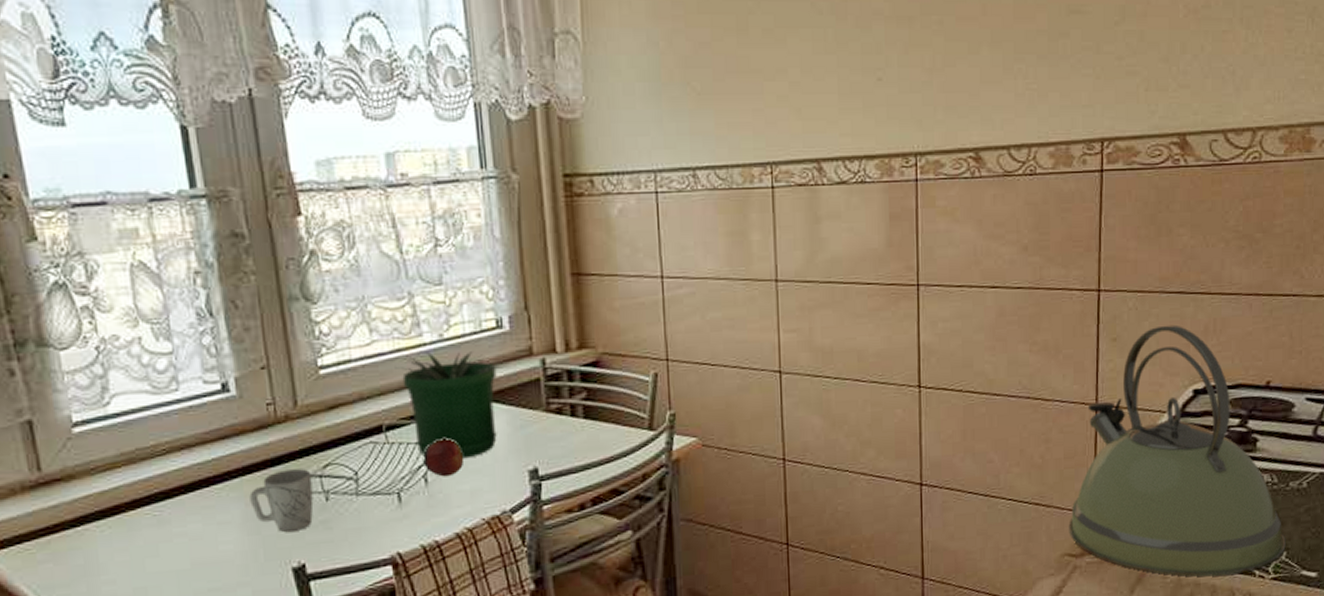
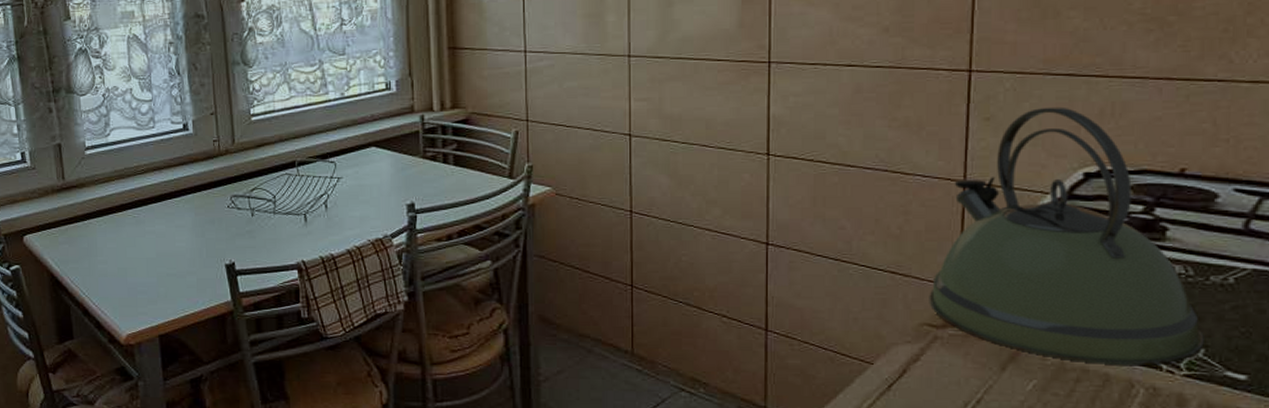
mug: present [249,469,314,532] -> none [198,191,243,237]
planter: present [395,351,520,459] -> none [306,107,403,192]
apple: present [423,438,463,477] -> none [325,175,355,205]

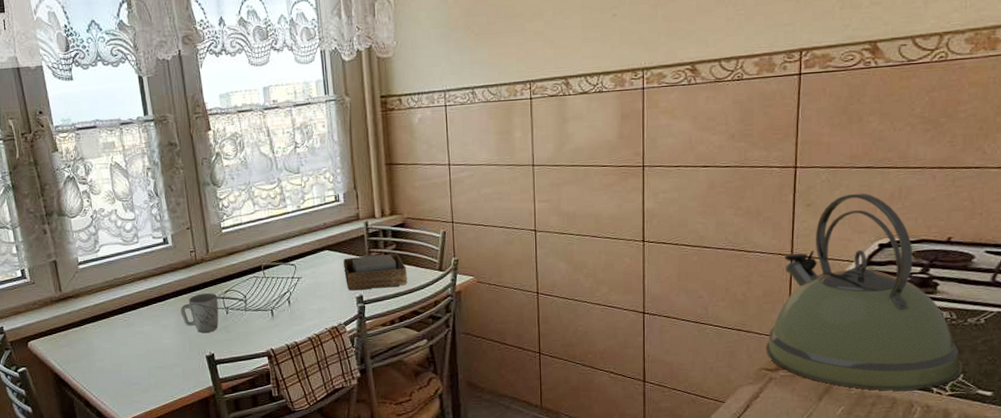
mug: none [198,191,243,237] -> present [180,293,219,333]
napkin holder: none [393,155,469,197] -> present [343,254,407,291]

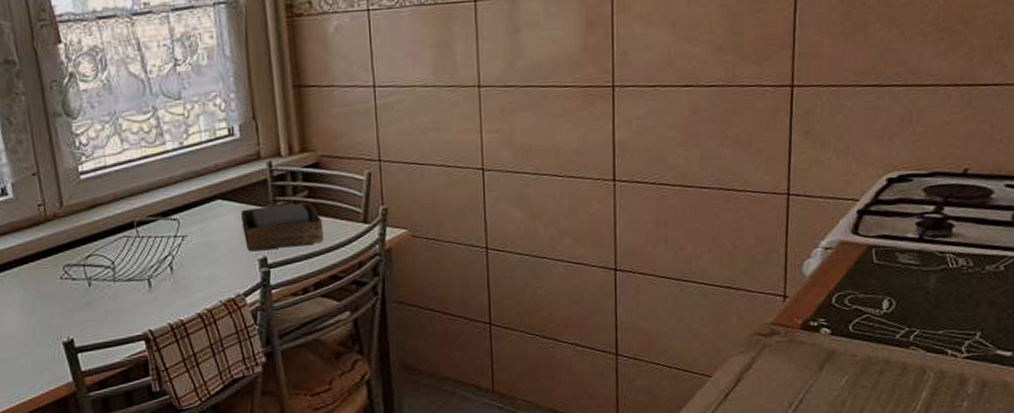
mug: present [180,293,219,333] -> none [26,259,79,312]
kettle: present [765,193,963,391] -> none [758,116,980,356]

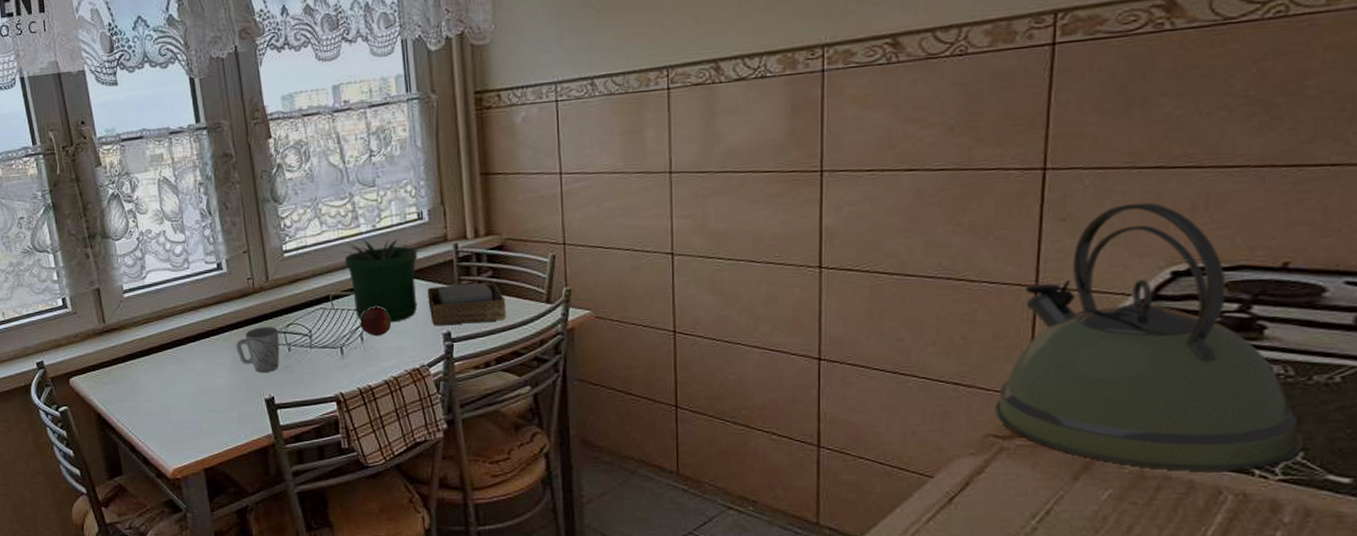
mug: none [26,259,79,312] -> present [236,327,280,372]
planter: none [143,157,249,250] -> present [339,238,437,323]
apple: none [168,232,203,266] -> present [360,307,391,337]
kettle: none [758,116,980,356] -> present [994,202,1304,471]

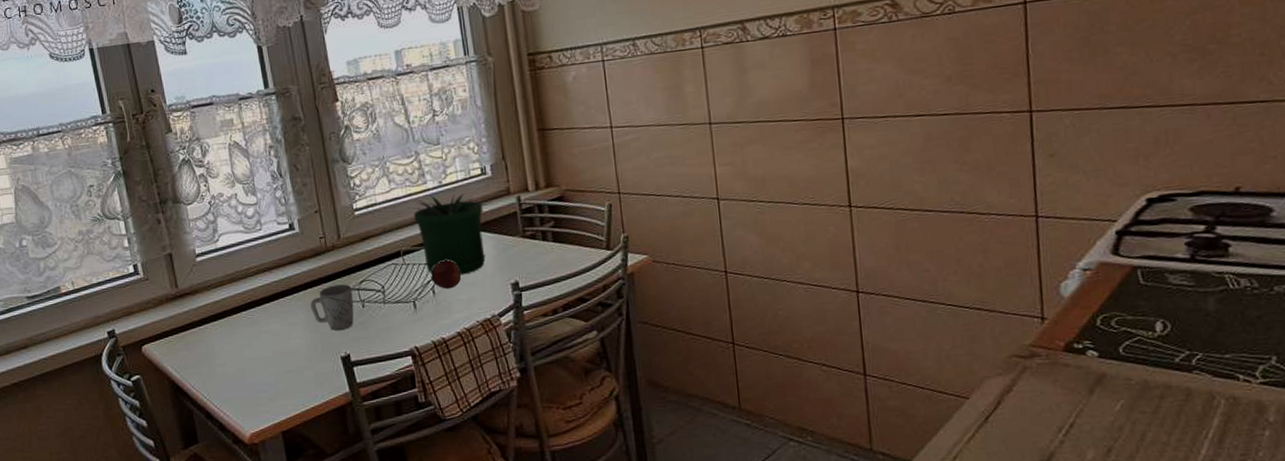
napkin holder: present [428,282,506,326] -> none [494,232,570,277]
kettle: present [994,202,1304,471] -> none [1014,138,1276,380]

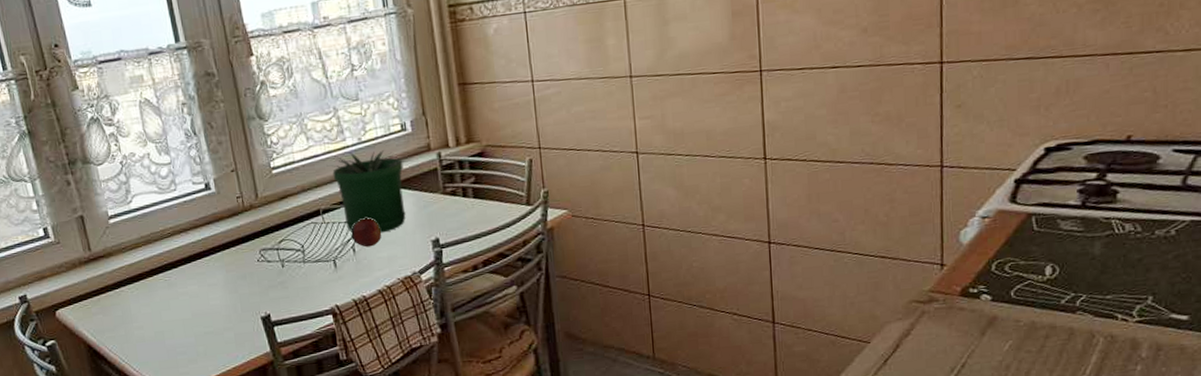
mug: present [310,284,354,330] -> none [228,244,274,291]

